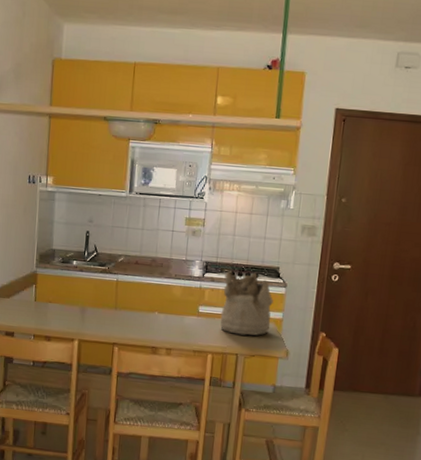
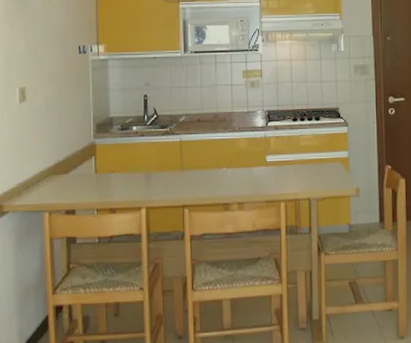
mineral sample: present [220,270,273,336] -> none [288,116,338,179]

